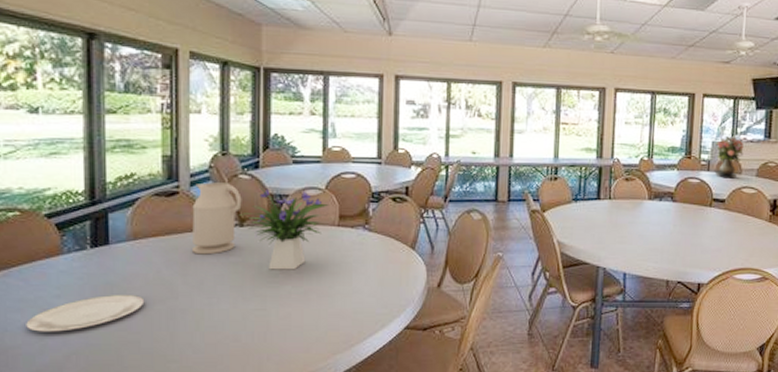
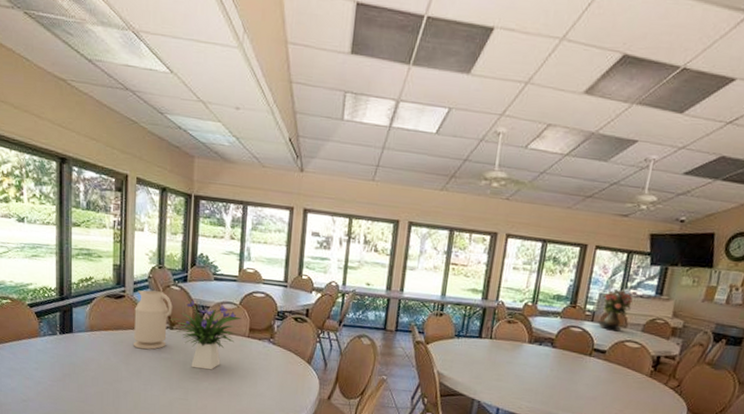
plate: present [26,294,145,332] -> none [14,372,98,397]

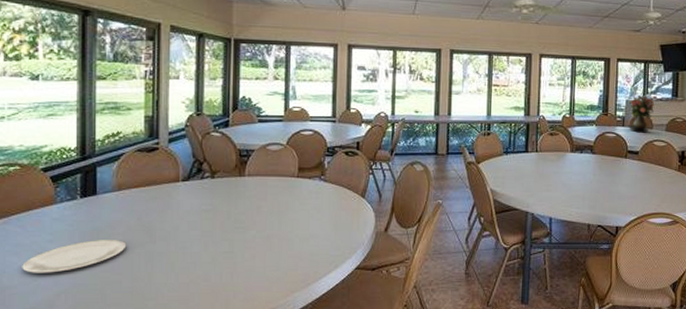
plate: none [14,372,98,397] -> present [22,239,127,273]
water jug: present [133,290,173,350] -> none [168,139,213,204]
flower arrangement: present [170,297,242,370] -> none [210,143,290,217]

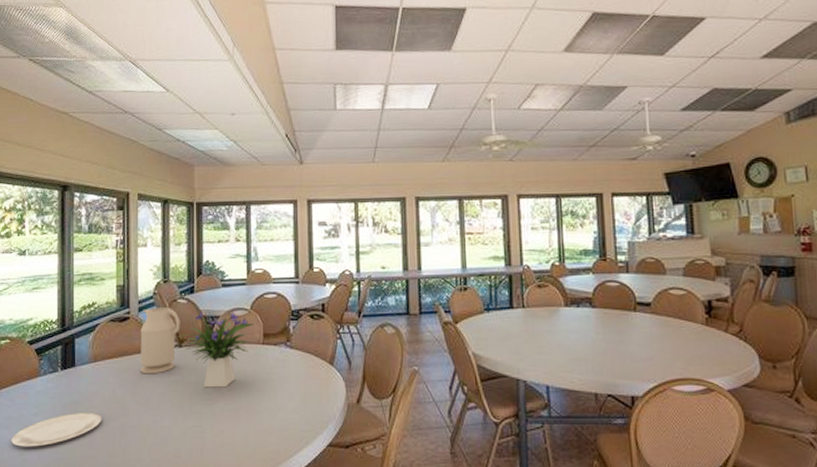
water jug: none [168,139,213,204] -> present [139,307,180,374]
flower arrangement: none [210,143,290,217] -> present [178,310,254,388]
bouquet: present [629,95,654,133] -> none [631,233,665,280]

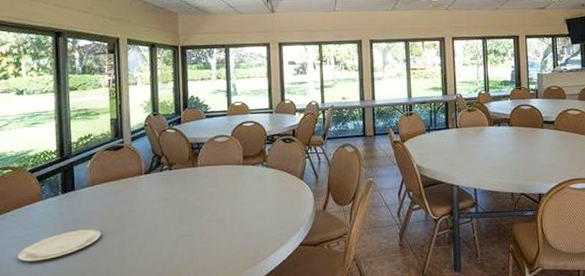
water jug: present [139,307,180,374] -> none [133,136,170,194]
flower arrangement: present [178,310,254,388] -> none [168,138,235,203]

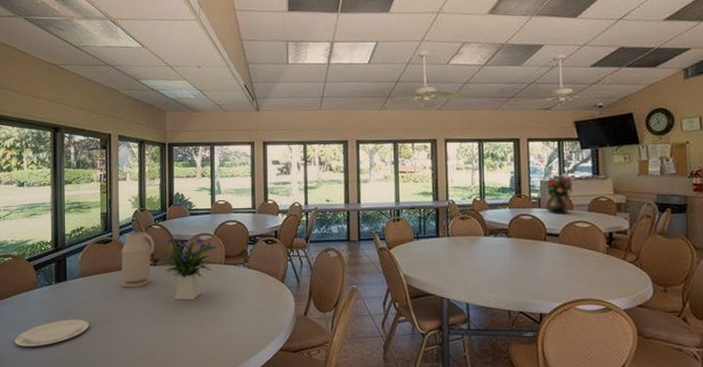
water jug: none [133,136,170,194] -> present [120,232,155,288]
flower arrangement: none [168,138,235,203] -> present [153,234,217,300]
bouquet: none [540,67,565,104] -> present [544,174,573,214]

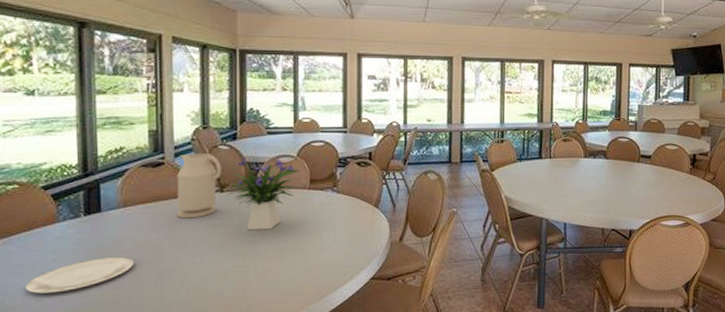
bouquet: present [544,174,573,214] -> none [641,99,666,137]

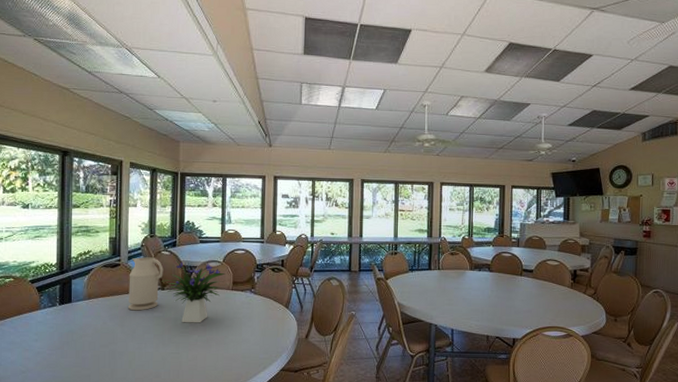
plate: present [25,256,135,294] -> none [14,339,94,367]

